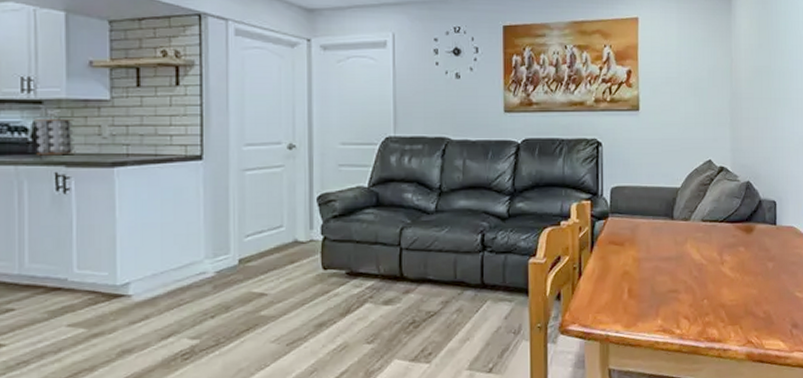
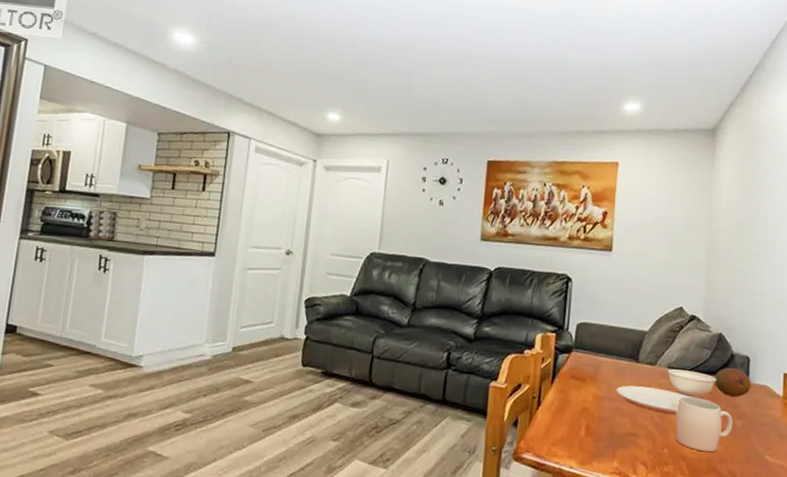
plate: none [654,242,725,267] -> present [616,385,691,416]
bowl: none [701,221,747,248] -> present [667,369,717,400]
mug: none [712,246,765,298] -> present [675,396,733,453]
fruit: none [745,213,779,241] -> present [714,367,751,397]

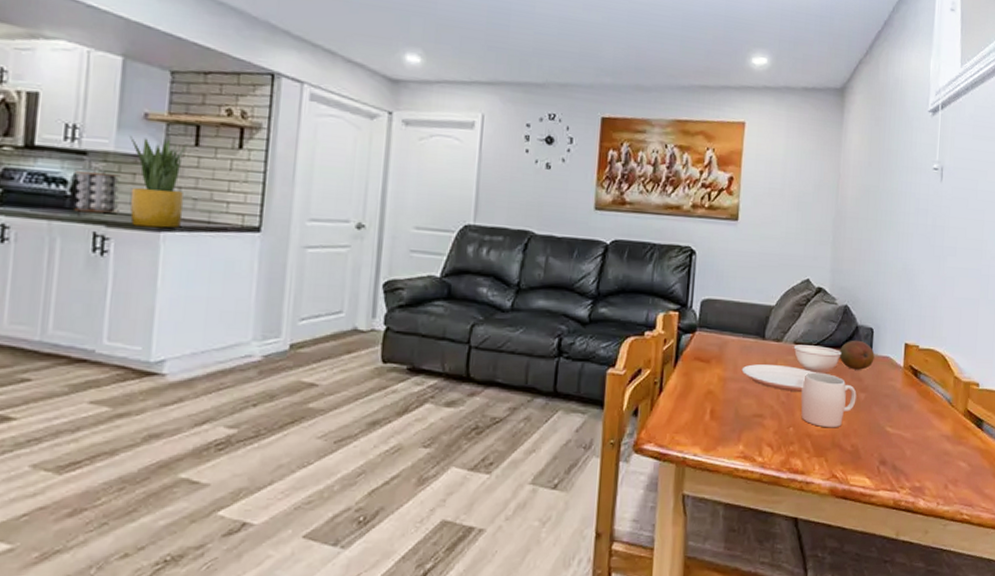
planter: none [125,182,167,253] -> present [129,136,188,229]

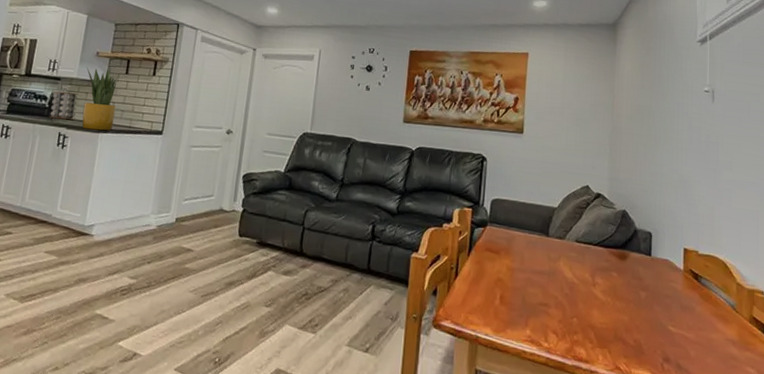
plate: present [741,364,816,393] -> none [528,258,597,287]
bowl: present [793,345,842,375] -> none [575,243,621,272]
mug: present [800,372,857,428] -> none [583,268,637,323]
fruit: present [839,340,875,370] -> none [619,242,654,270]

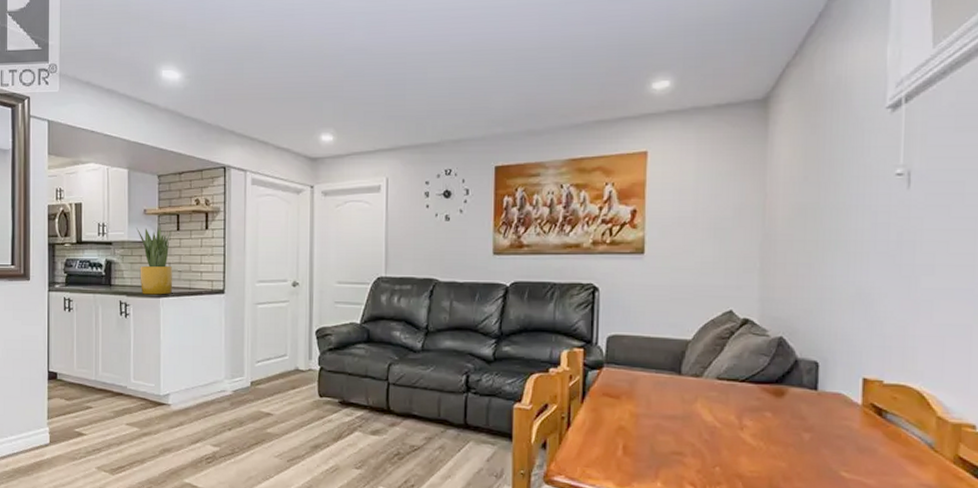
spice rack: present [49,88,79,120] -> none [106,252,134,287]

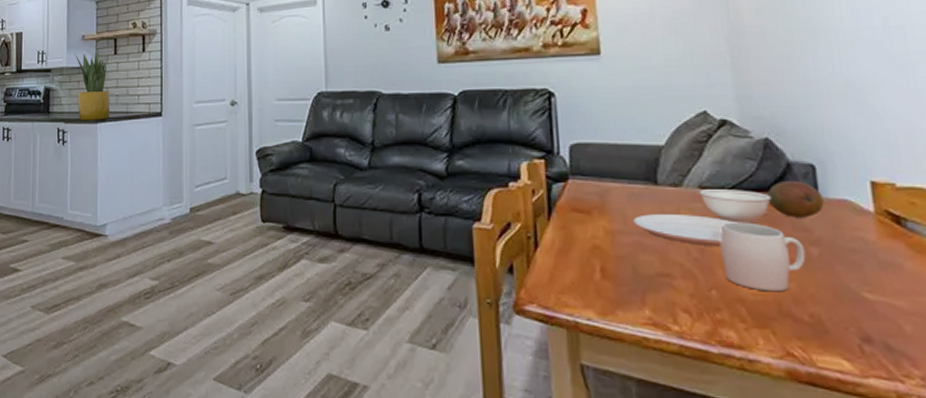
plate: none [656,400,746,431] -> present [633,214,738,248]
bowl: none [716,380,777,413] -> present [699,189,771,225]
mug: none [728,409,799,470] -> present [719,222,806,292]
fruit: none [774,374,821,408] -> present [767,180,824,218]

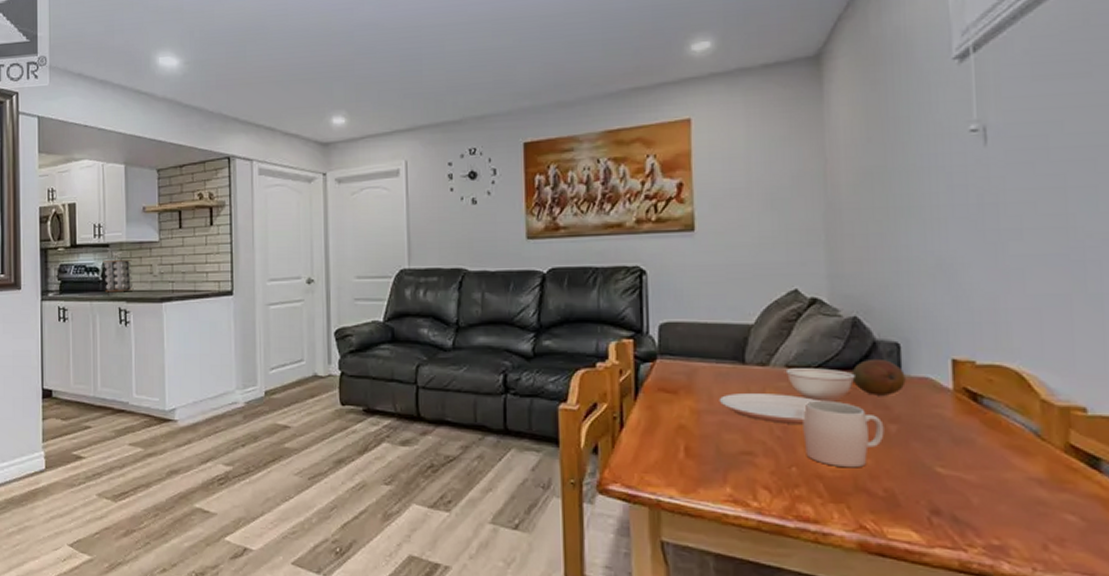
spice rack: none [44,79,72,114] -> present [102,255,134,293]
planter: present [75,51,111,121] -> none [135,224,177,300]

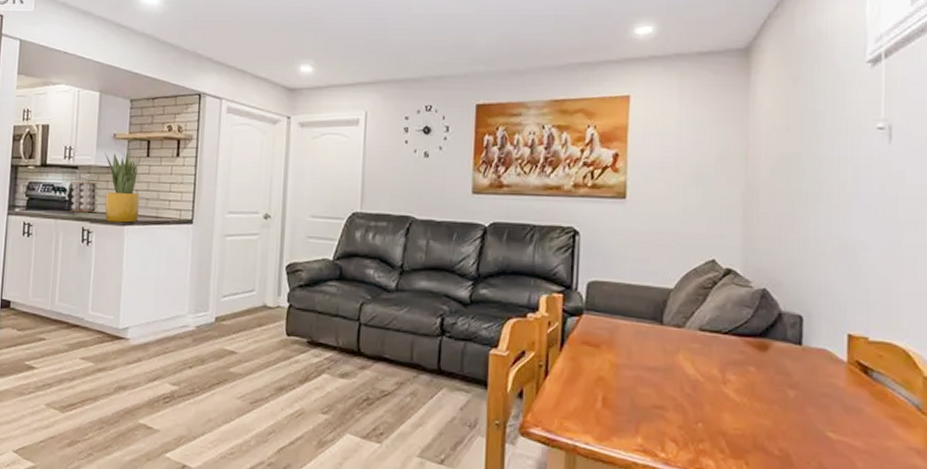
planter: none [135,224,177,300] -> present [105,151,142,223]
plate: present [719,394,821,426] -> none [636,351,729,385]
bowl: present [785,368,855,403] -> none [698,332,761,367]
mug: present [802,400,884,468] -> none [710,362,784,428]
fruit: present [851,358,906,396] -> none [758,328,806,363]

